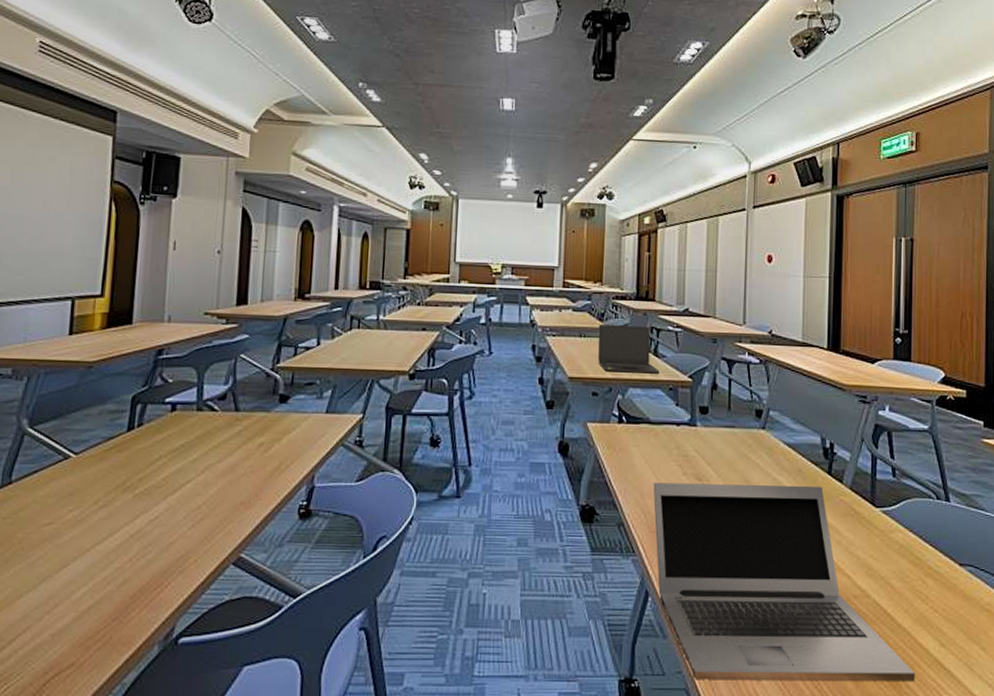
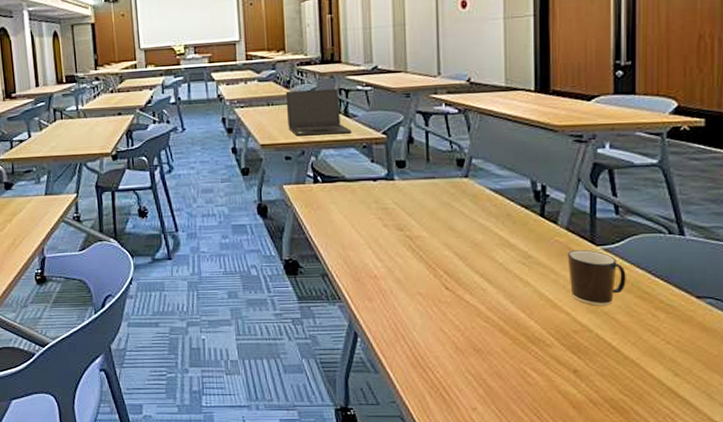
laptop: present [653,482,915,681] -> none [353,228,645,409]
mug: none [850,510,901,570] -> present [567,249,626,306]

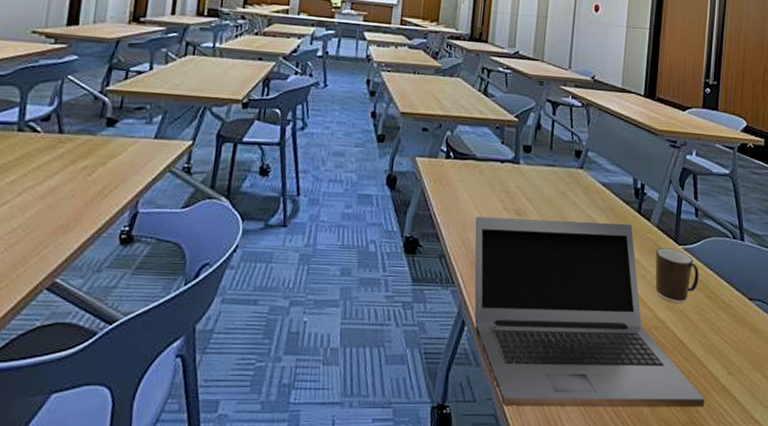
laptop: present [285,88,352,136] -> none [430,62,488,113]
laptop: none [353,228,645,409] -> present [474,216,705,407]

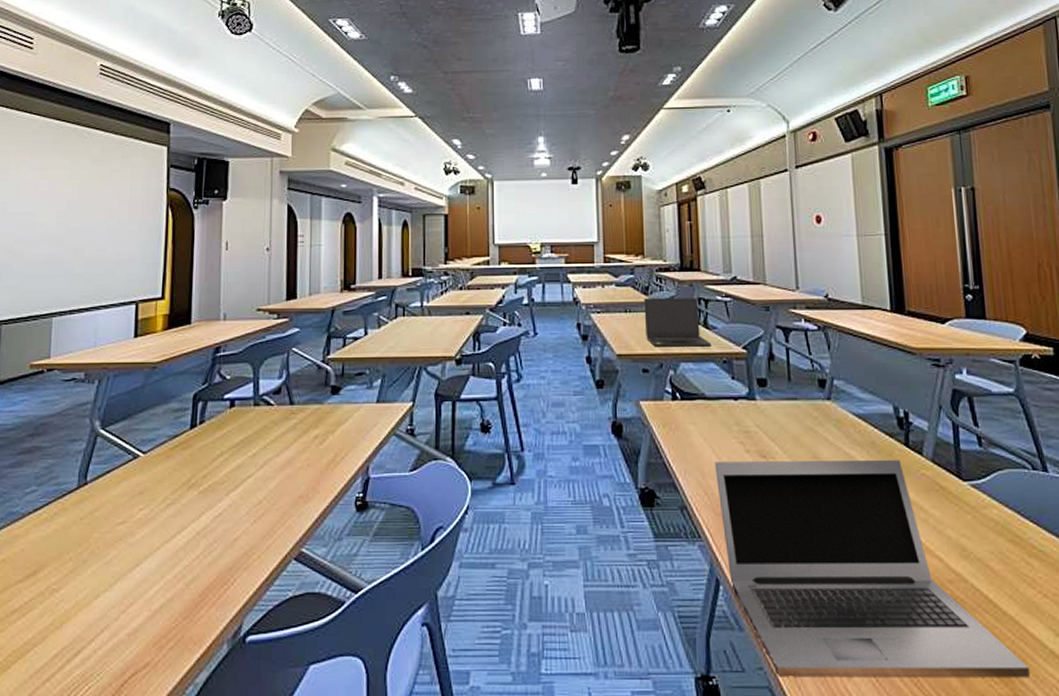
laptop: none [430,62,488,113] -> present [643,298,712,347]
mug: present [655,247,699,303] -> none [935,484,996,551]

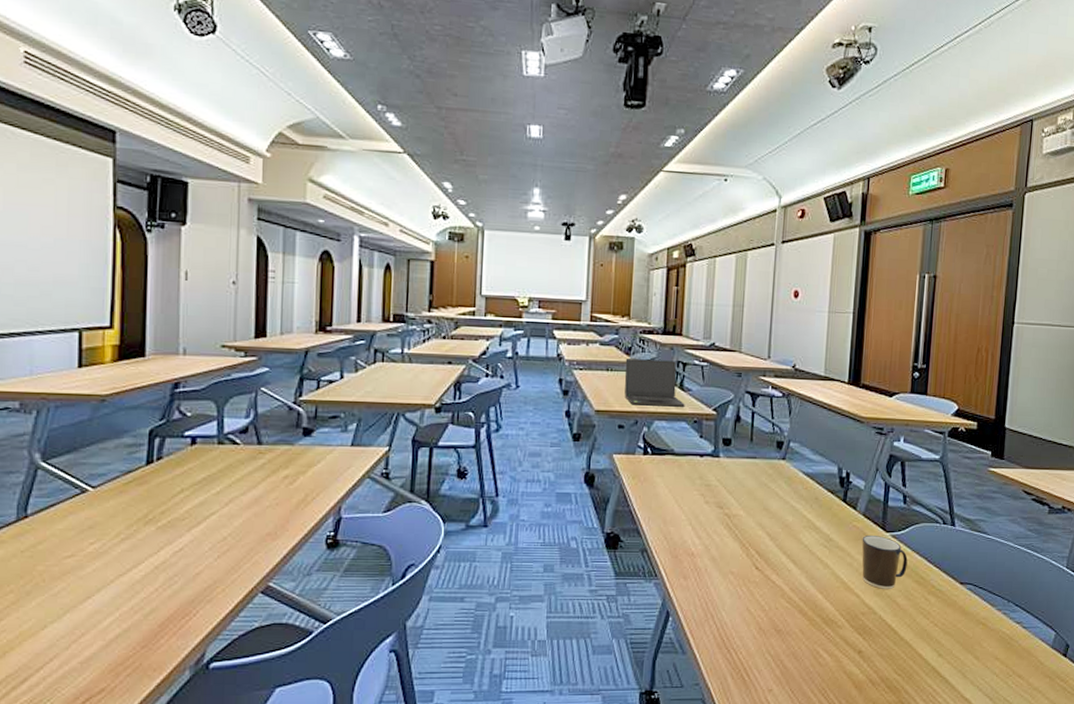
laptop: present [714,459,1030,678] -> none [676,511,914,691]
mug: none [935,484,996,551] -> present [861,534,908,589]

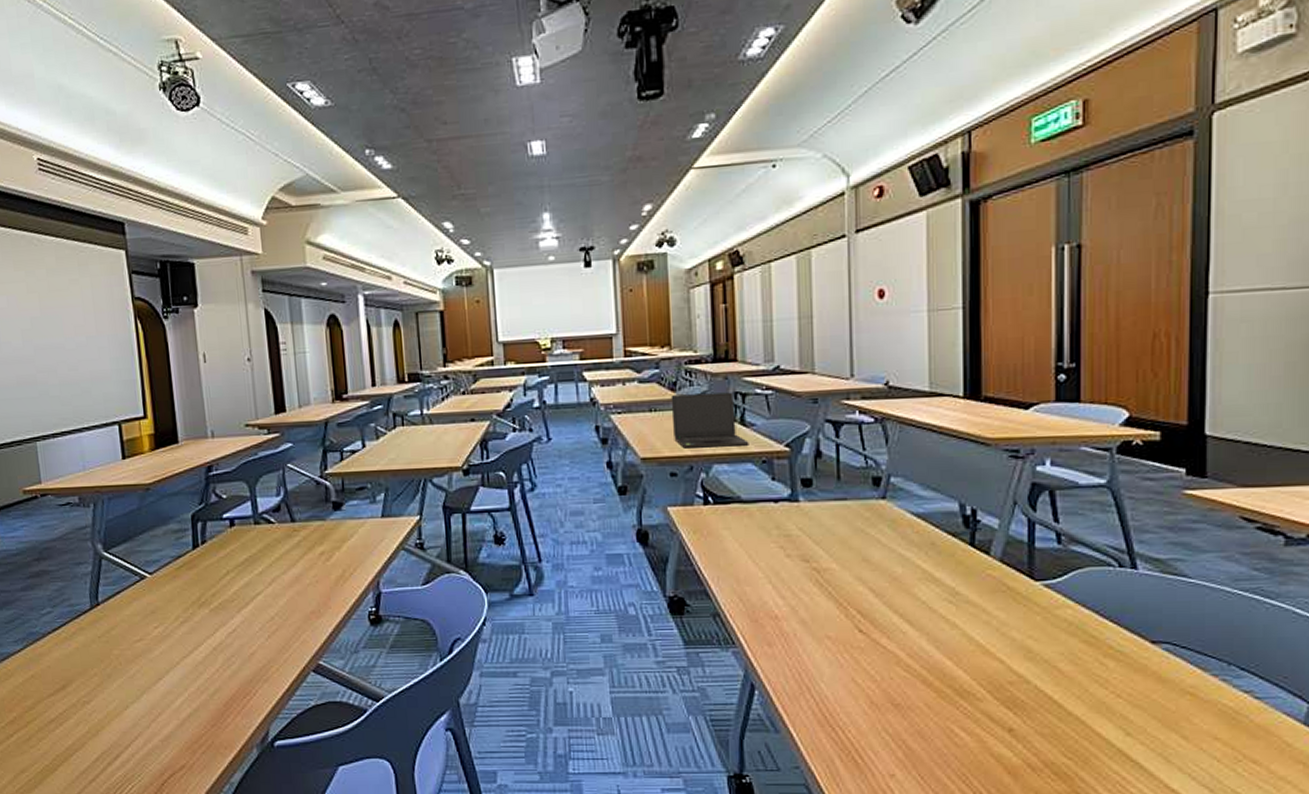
mug: present [861,534,908,589] -> none [1001,585,1070,652]

